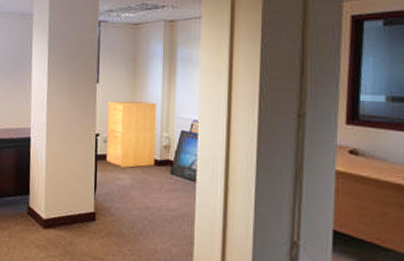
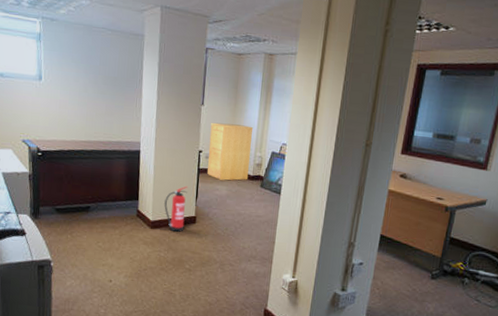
fire extinguisher: none [58,176,85,232] -> present [164,186,188,232]

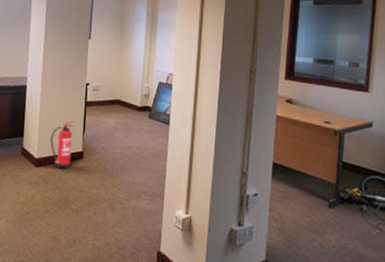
filing cabinet: present [207,122,254,181] -> none [94,55,140,113]

